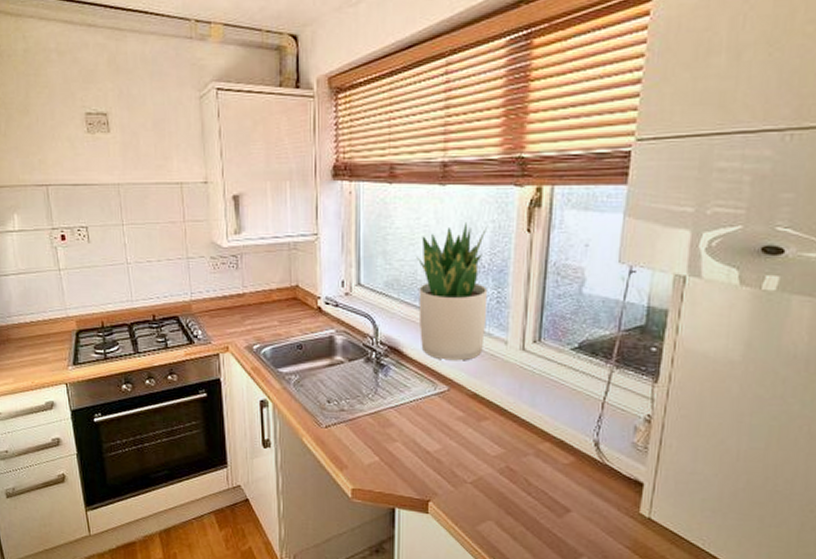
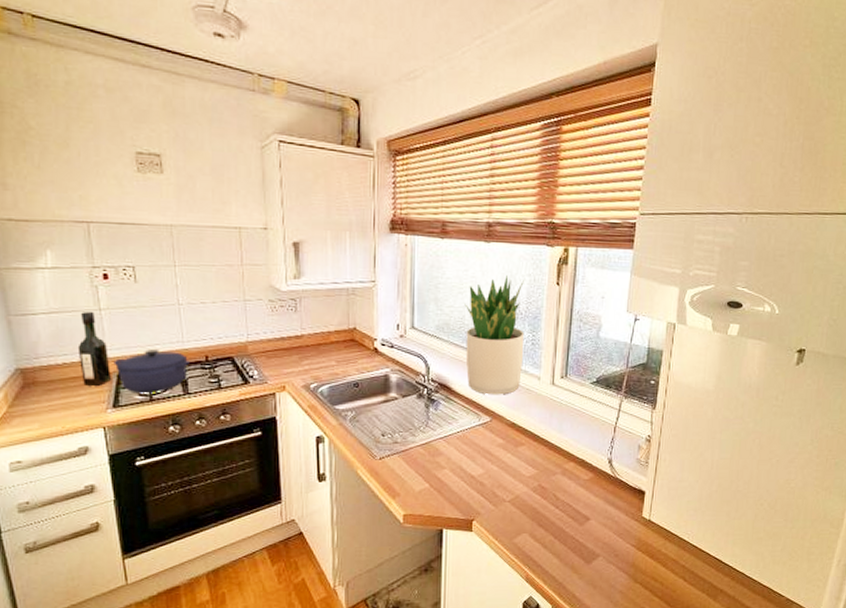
bottle: none [42,271,71,344] -> present [77,311,111,386]
cooking pot: none [72,307,139,352] -> present [113,348,190,394]

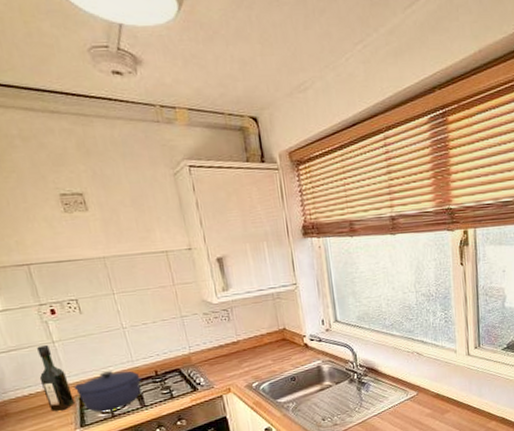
planter: present [464,274,525,395] -> none [380,261,440,372]

